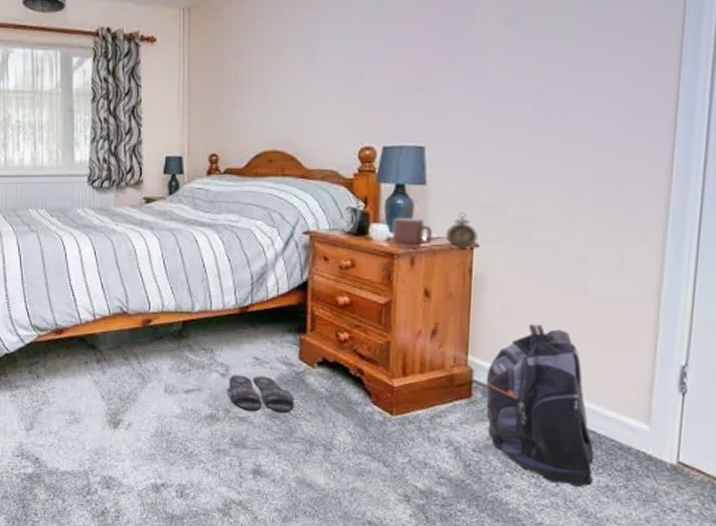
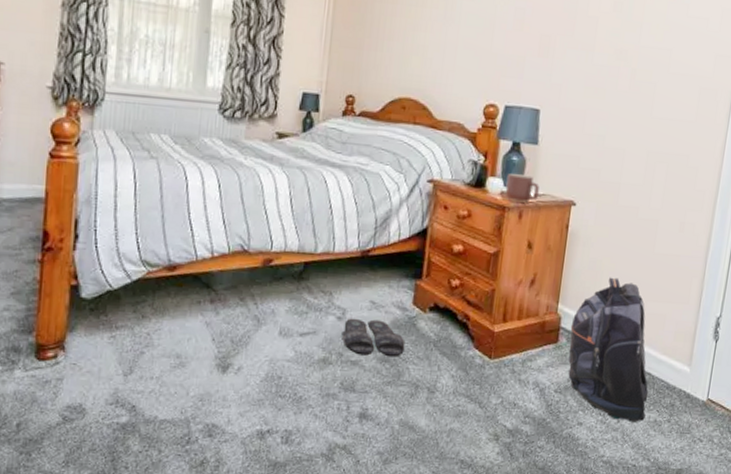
alarm clock: present [445,212,478,250] -> none [549,173,576,208]

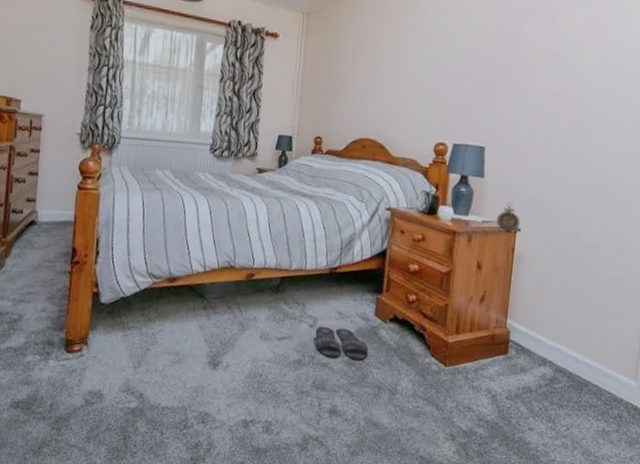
mug: present [505,172,540,203] -> none [455,202,486,228]
alarm clock: none [549,173,576,208] -> present [496,202,520,233]
backpack: present [568,277,649,422] -> none [518,296,596,431]

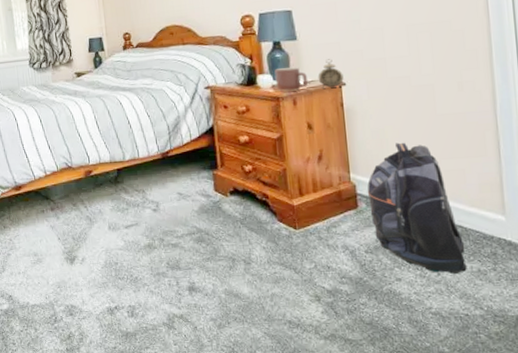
slippers: present [312,326,369,361] -> none [158,207,216,238]
mug: none [455,202,486,228] -> present [274,67,308,92]
backpack: none [518,296,596,431] -> present [367,142,467,274]

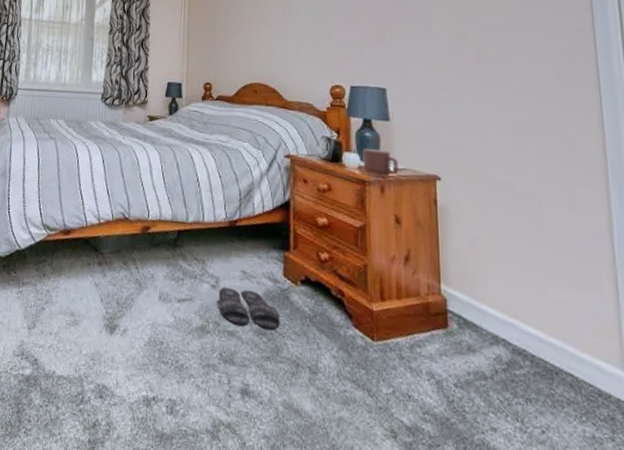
slippers: none [158,207,216,238] -> present [216,287,280,331]
alarm clock: present [317,59,344,88] -> none [410,147,439,182]
backpack: present [367,142,467,274] -> none [459,257,579,436]

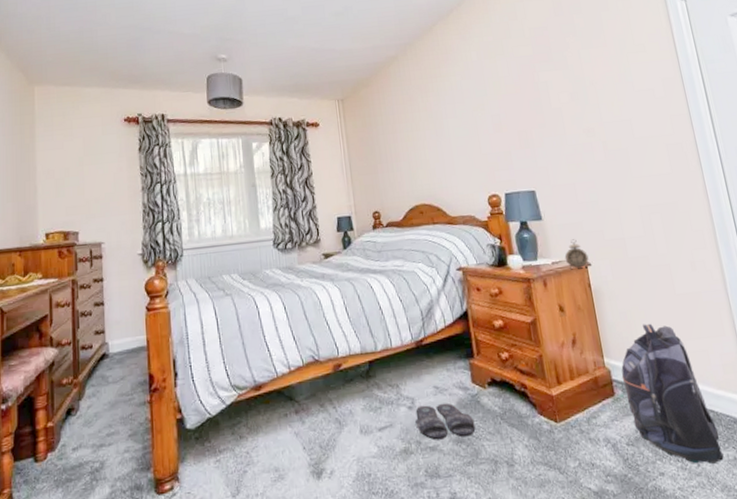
mug: present [362,148,398,177] -> none [523,247,556,273]
alarm clock: none [410,147,439,182] -> present [564,239,589,269]
backpack: none [459,257,579,436] -> present [621,323,724,464]

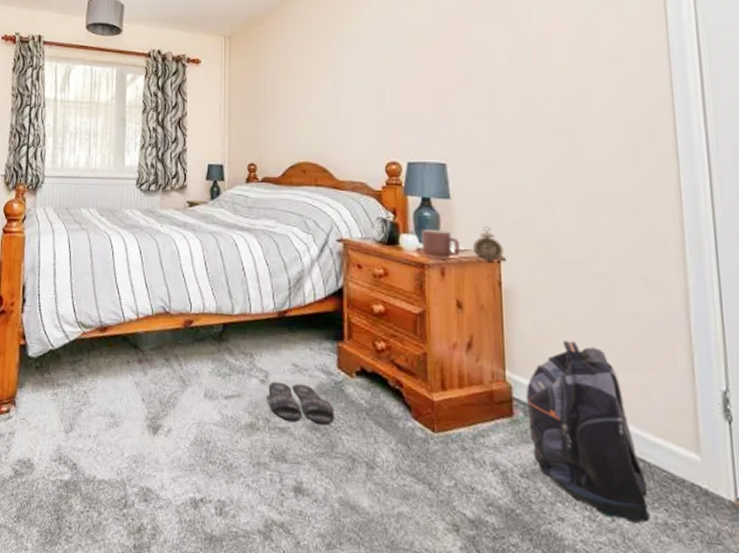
mug: none [523,247,556,273] -> present [421,228,460,259]

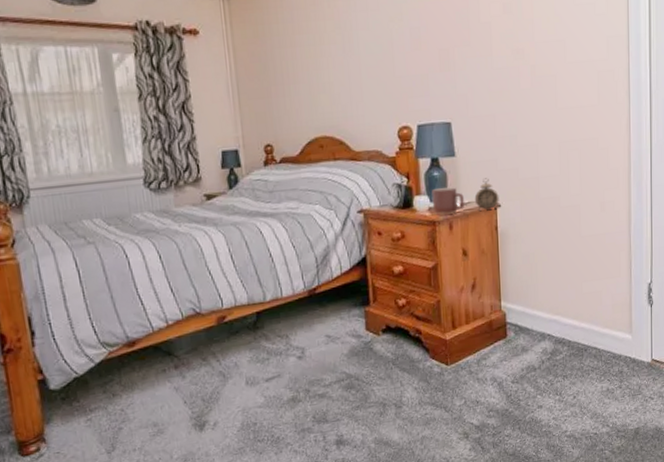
slippers: present [265,381,335,426] -> none [303,351,366,387]
backpack: present [525,340,650,523] -> none [516,266,598,396]

